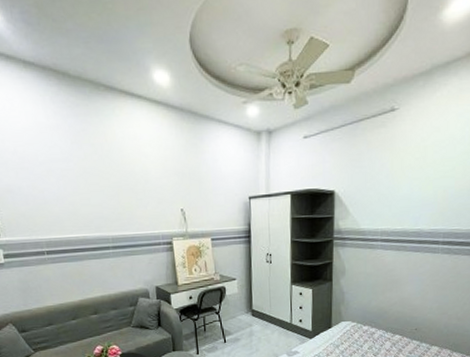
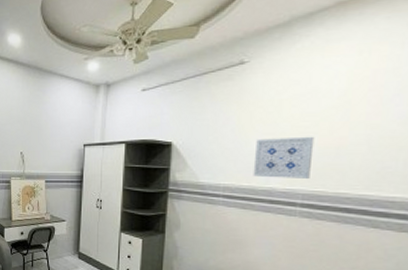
wall art: none [405,179,452,220] -> present [253,136,315,178]

